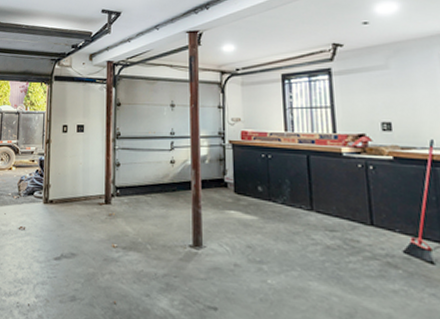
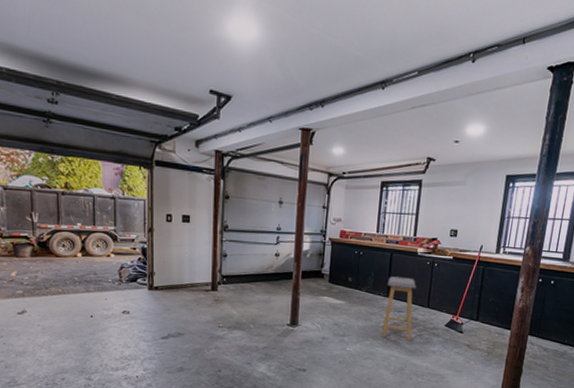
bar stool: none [309,184,358,274] -> present [381,276,417,341]

